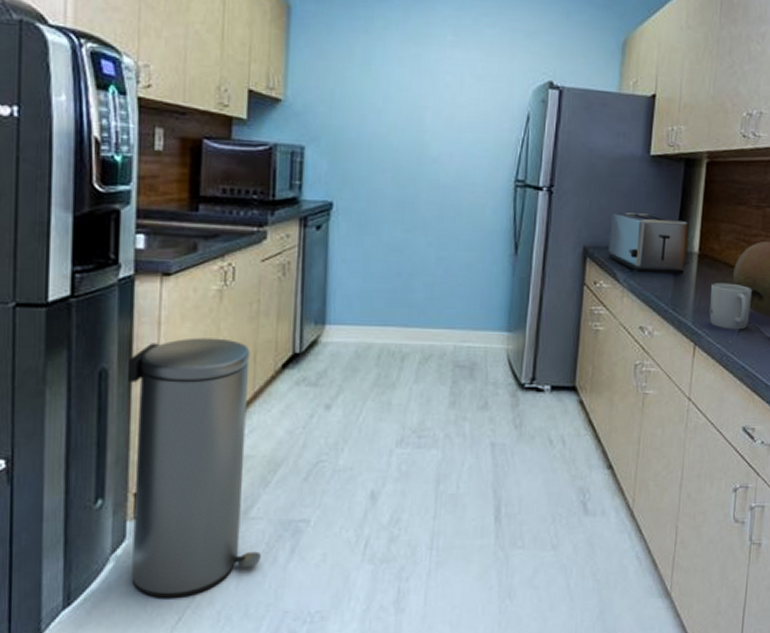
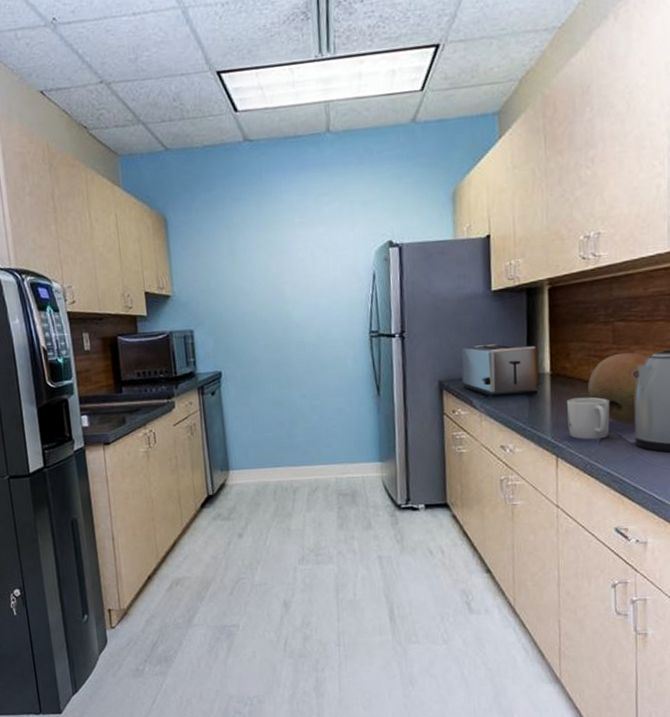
pedal bin: present [128,337,261,599] -> none [90,488,206,687]

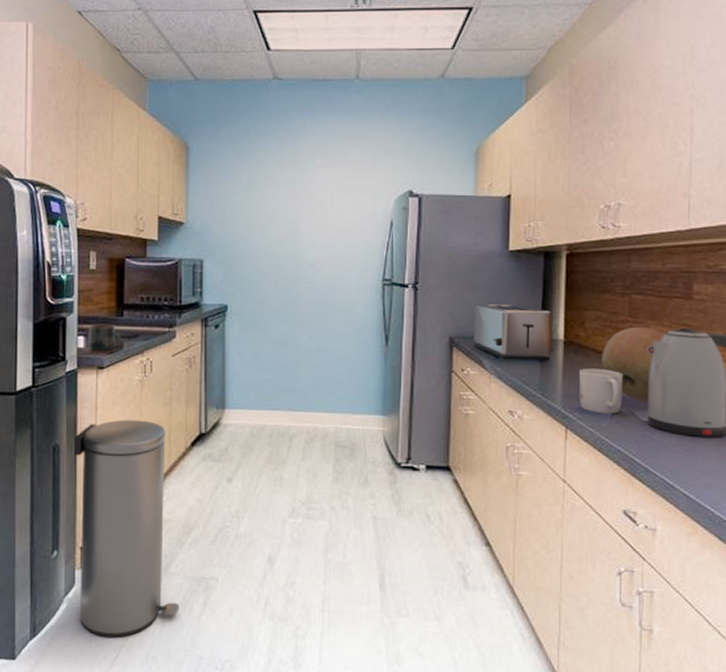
mug: none [90,401,123,431] -> present [88,323,121,354]
pedal bin: none [90,488,206,687] -> present [74,419,179,639]

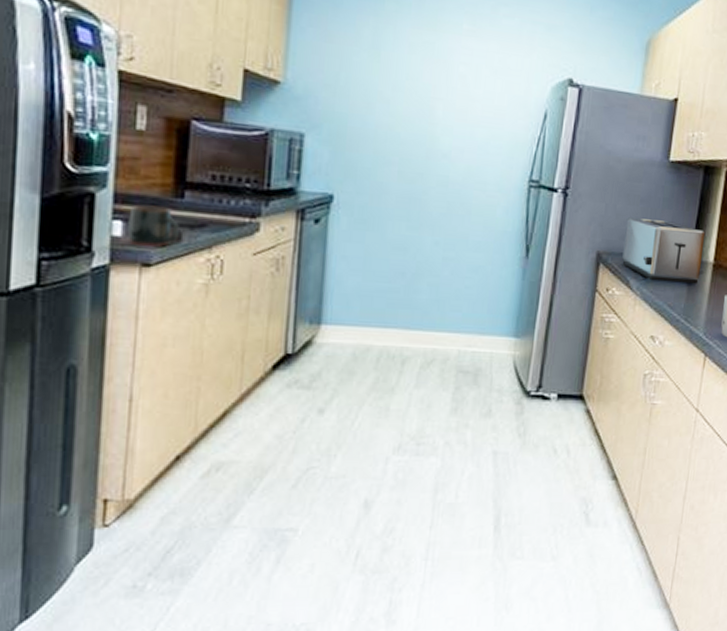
pedal bin: present [74,419,179,639] -> none [99,334,243,612]

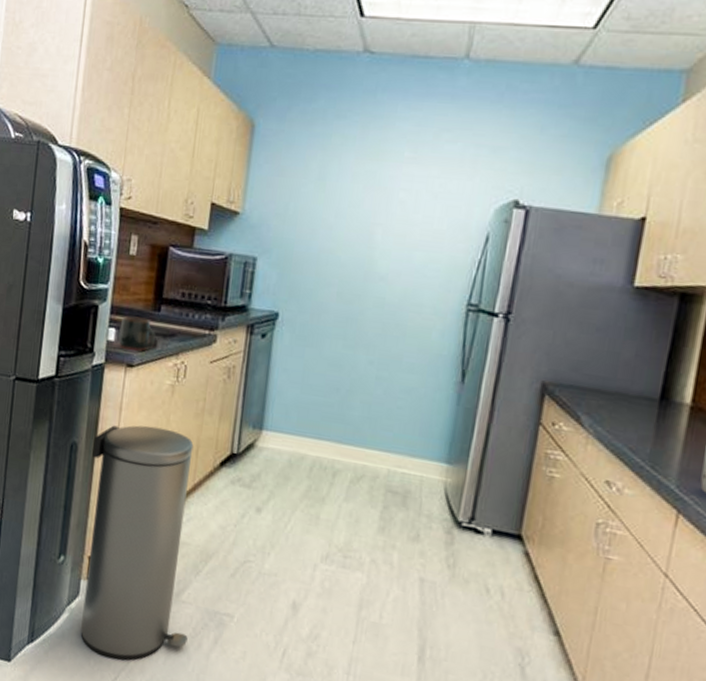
pedal bin: none [99,334,243,612] -> present [81,425,194,661]
toaster: present [622,216,706,284] -> none [571,346,681,428]

